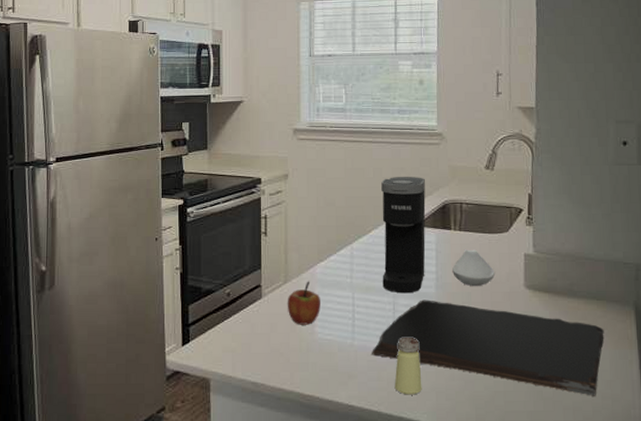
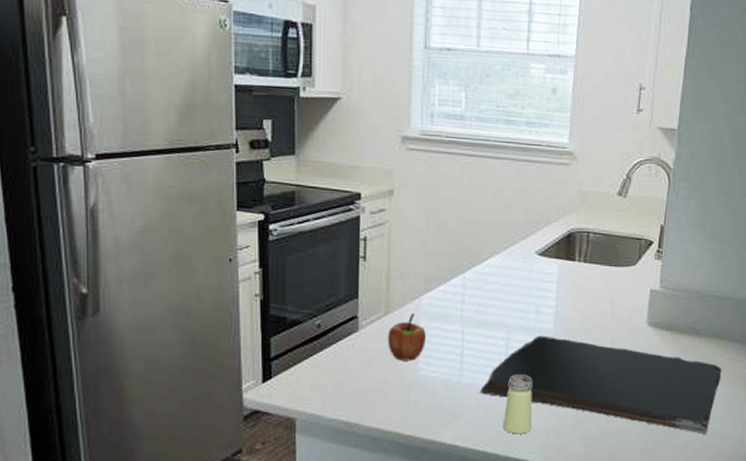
coffee maker: present [381,177,426,294] -> none [496,199,551,329]
spoon rest: present [452,249,496,287] -> none [573,283,619,323]

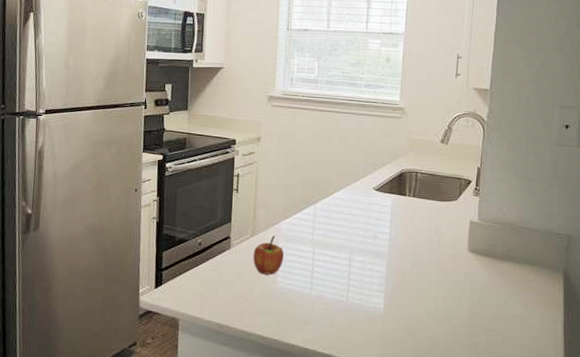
cutting board: present [480,335,722,434] -> none [327,257,535,350]
saltshaker: present [502,374,533,435] -> none [345,289,371,342]

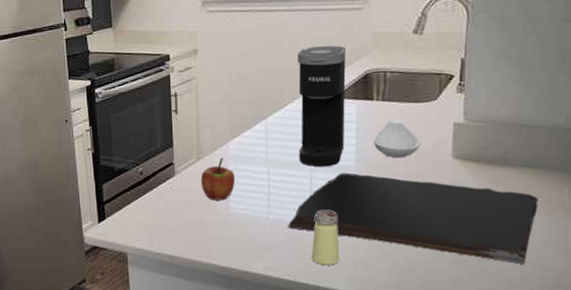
cutting board: none [327,257,535,350] -> present [288,172,538,265]
coffee maker: none [340,145,385,251] -> present [298,45,346,167]
saltshaker: none [345,289,371,342] -> present [311,210,340,266]
spoon rest: none [404,214,443,248] -> present [374,120,421,158]

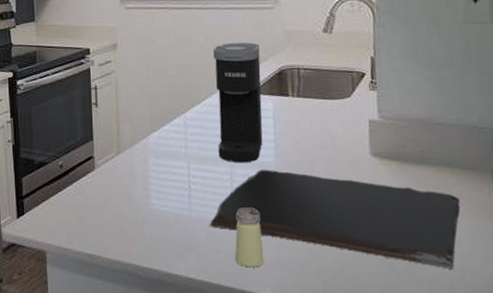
apple: present [200,157,235,201] -> none [120,152,155,196]
spoon rest: present [374,120,421,158] -> none [292,116,339,155]

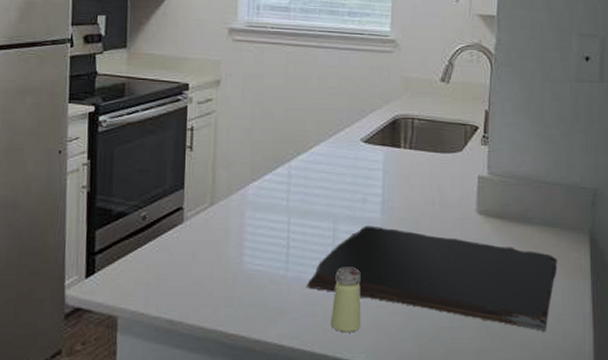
coffee maker: present [213,43,263,163] -> none [322,87,375,219]

